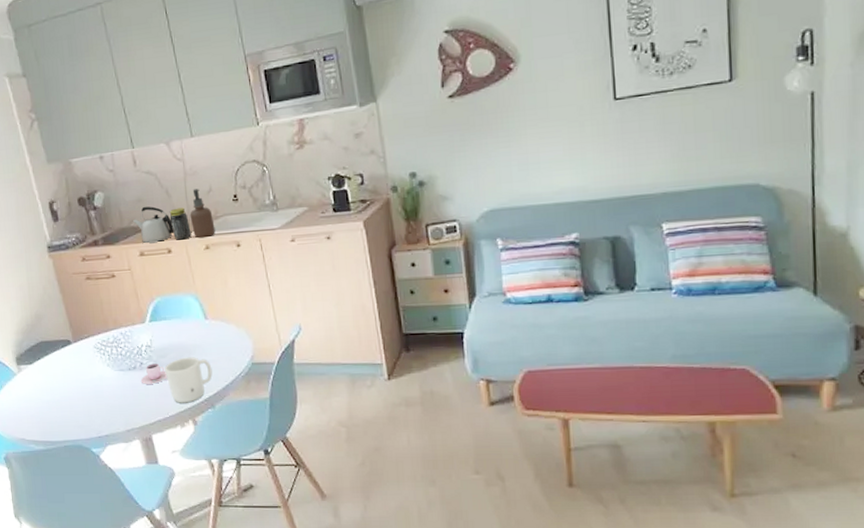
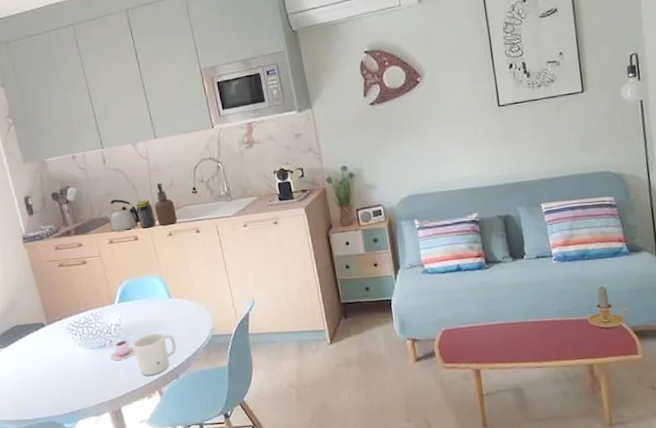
candle: none [712,327,769,381] -> present [587,285,629,329]

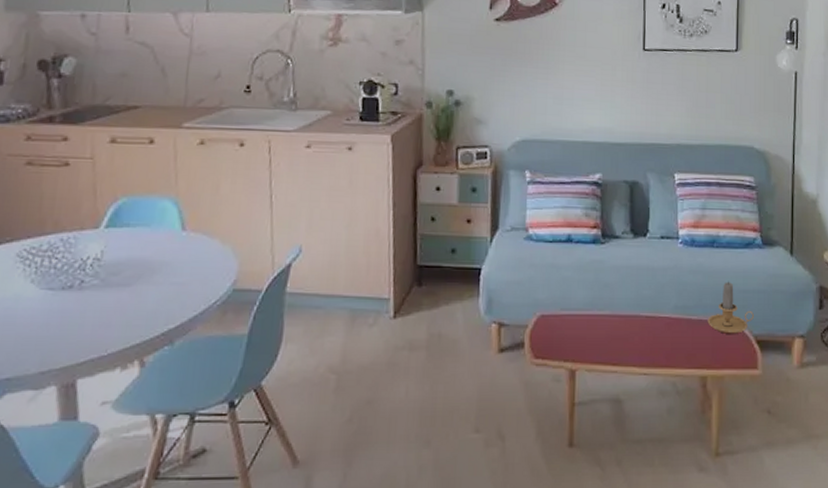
kettle: present [103,199,141,233] -> none [110,84,163,131]
teacup: present [110,340,136,360] -> none [75,282,117,310]
mug: present [132,332,177,376] -> none [113,277,180,337]
jar: present [135,200,156,229] -> none [159,91,185,130]
soap dispenser: present [154,183,177,227] -> none [186,72,217,131]

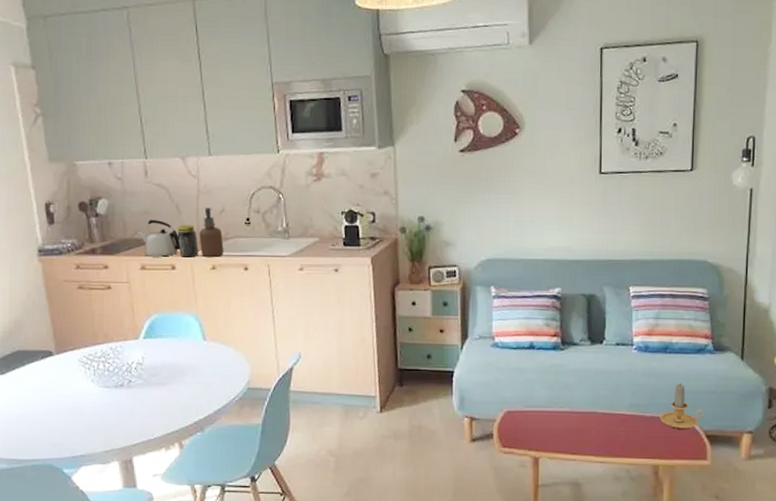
kettle: none [110,84,163,131] -> present [138,220,181,259]
jar: none [159,91,185,130] -> present [177,225,199,258]
soap dispenser: none [186,72,217,131] -> present [199,208,224,258]

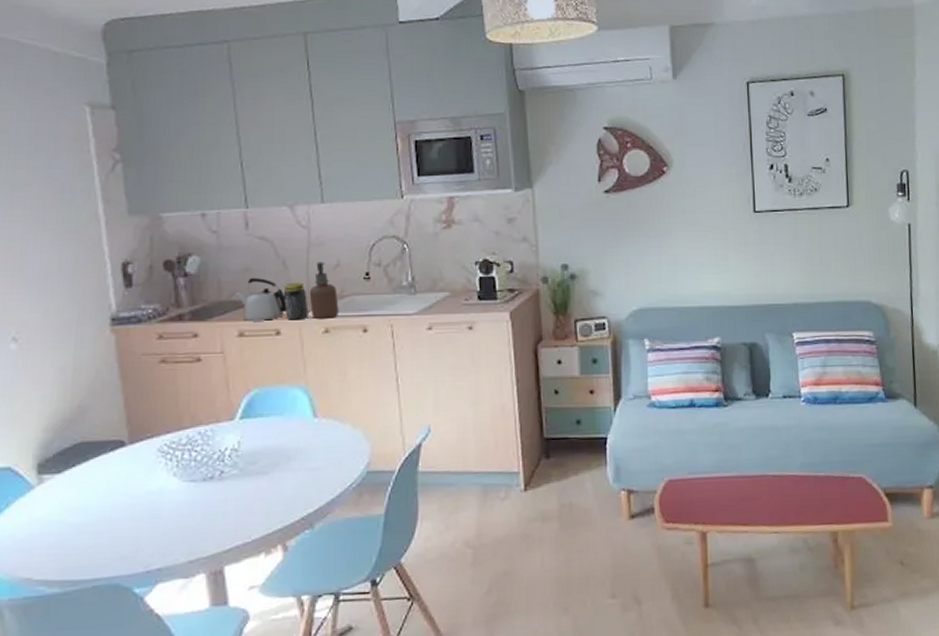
candle: present [660,383,704,430] -> none [834,436,881,490]

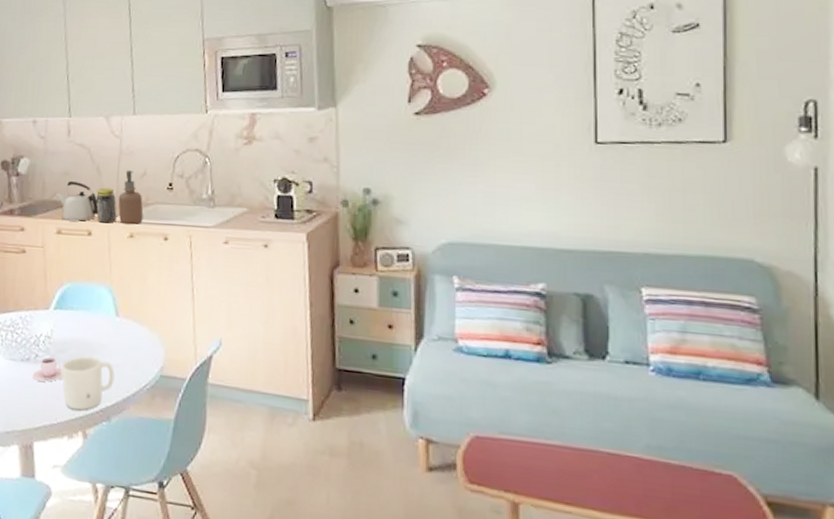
teacup: none [217,472,256,499] -> present [32,357,64,382]
mug: none [253,464,316,523] -> present [61,356,115,411]

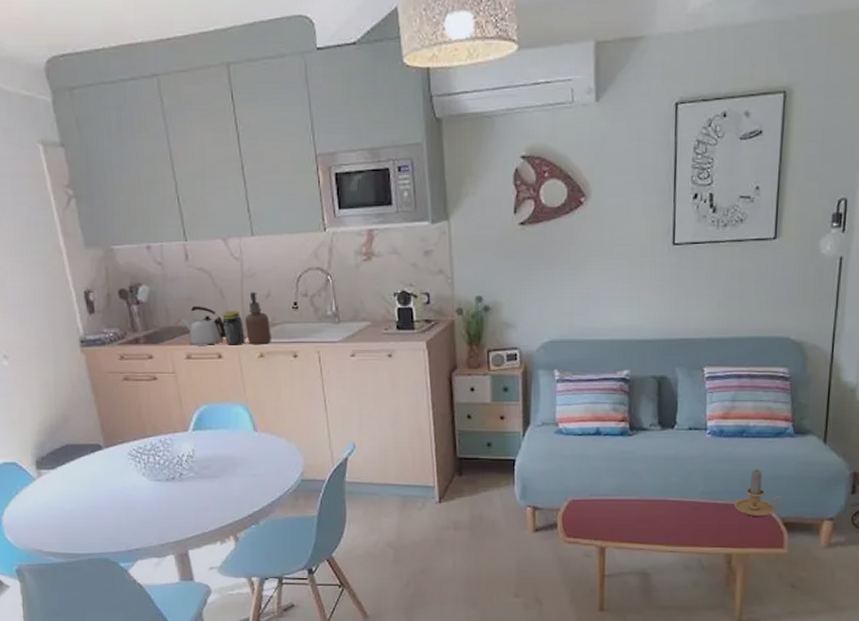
teacup: present [32,357,64,382] -> none [179,475,210,496]
mug: present [61,356,115,411] -> none [207,470,259,518]
candle: none [693,423,761,490] -> present [734,468,782,518]

